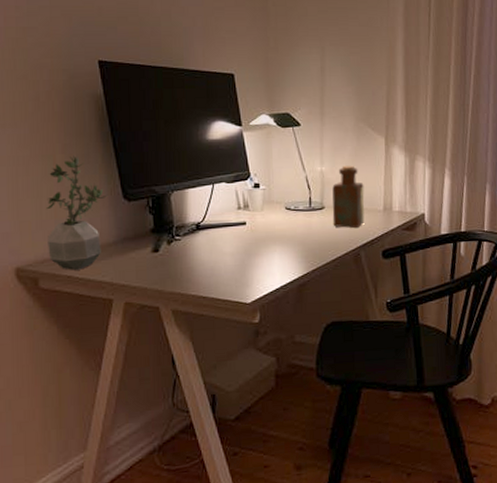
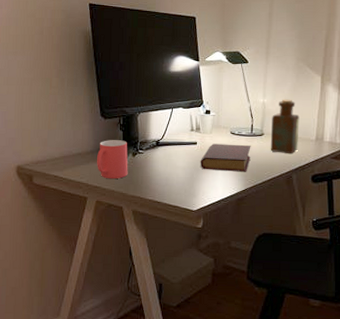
potted plant: present [45,155,107,270] -> none [41,79,88,171]
mug: none [122,226,163,275] -> present [97,140,128,179]
book: none [251,221,311,254] -> present [200,144,251,172]

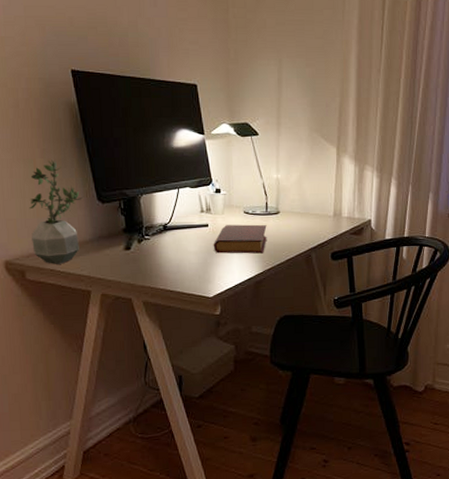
potted plant: none [41,79,88,171] -> present [28,160,83,264]
mug: present [97,140,128,179] -> none [98,226,135,270]
bottle: present [270,99,300,155] -> none [286,173,316,232]

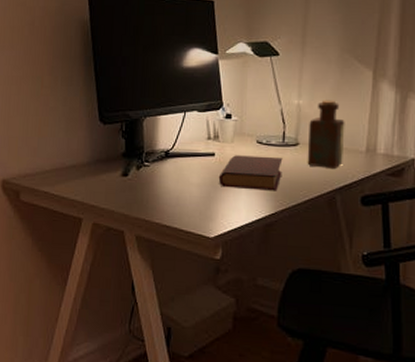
potted plant: present [28,160,83,264] -> none [30,77,85,187]
bottle: none [286,173,316,232] -> present [307,100,345,170]

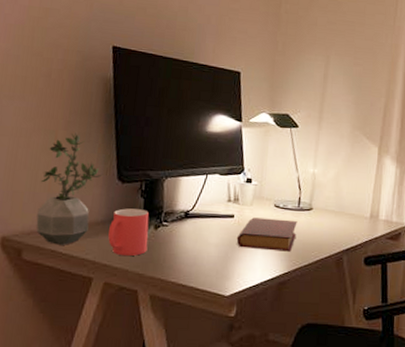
potted plant: none [30,77,85,187] -> present [36,133,102,245]
mug: none [94,149,131,198] -> present [108,208,149,257]
bottle: present [307,100,345,170] -> none [319,170,354,233]

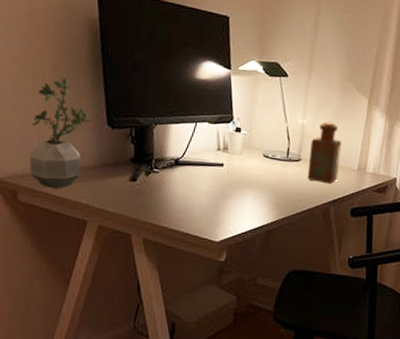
mug: present [108,208,149,257] -> none [100,154,140,202]
book: present [236,217,297,252] -> none [226,167,286,201]
bottle: none [319,170,354,233] -> present [307,121,342,184]

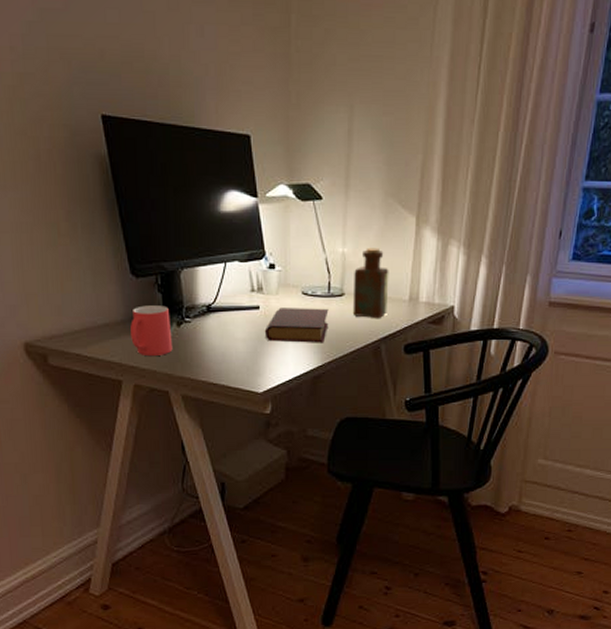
potted plant: present [29,76,92,189] -> none [51,224,114,348]
mug: none [100,154,140,202] -> present [130,305,173,357]
book: none [226,167,286,201] -> present [264,308,329,343]

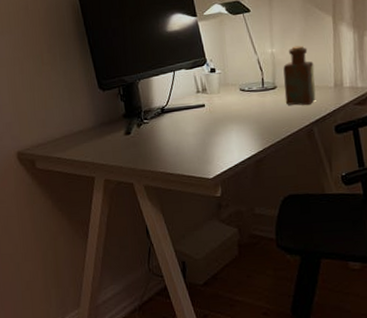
mug: present [130,305,173,357] -> none [100,111,135,155]
book: present [264,308,329,343] -> none [210,101,266,133]

